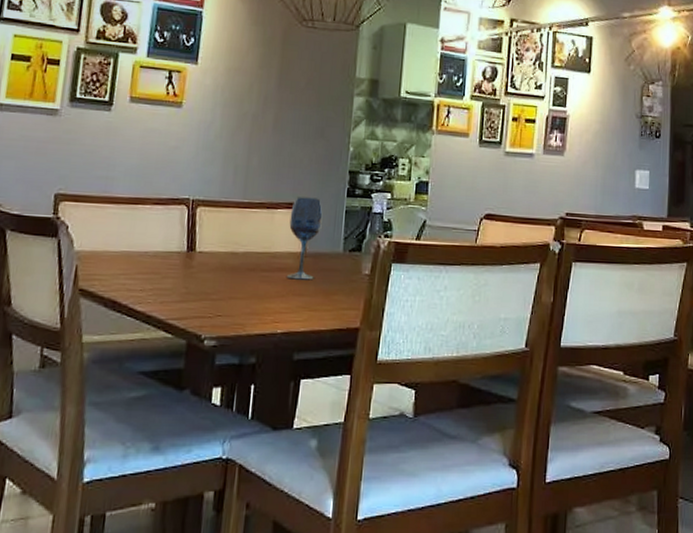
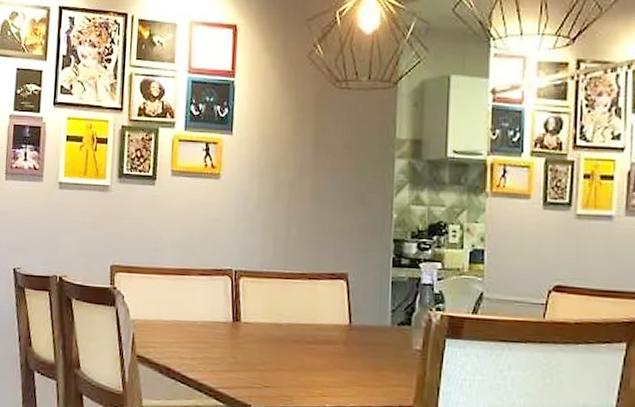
wineglass: present [286,196,323,280] -> none [332,267,367,354]

